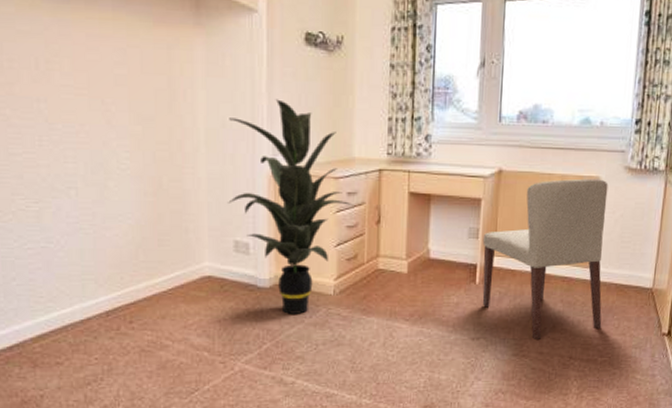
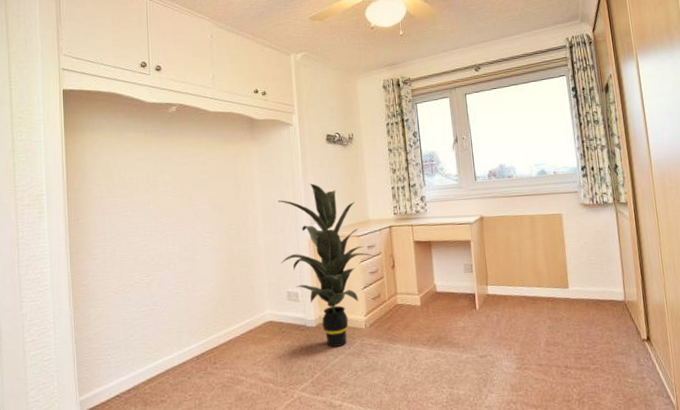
chair: present [482,178,609,339] -> none [476,215,588,353]

